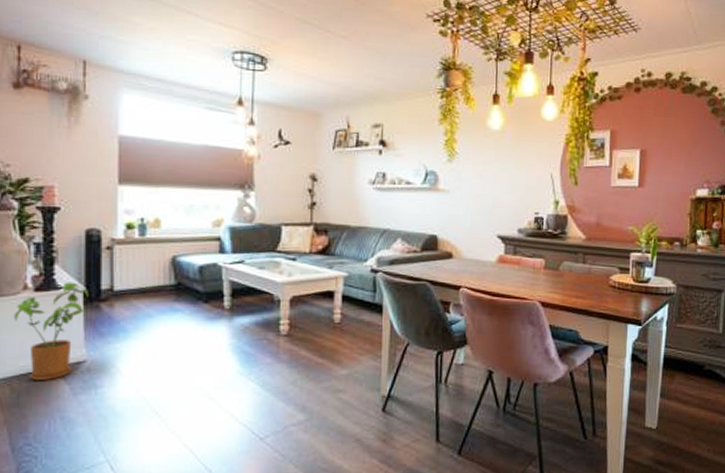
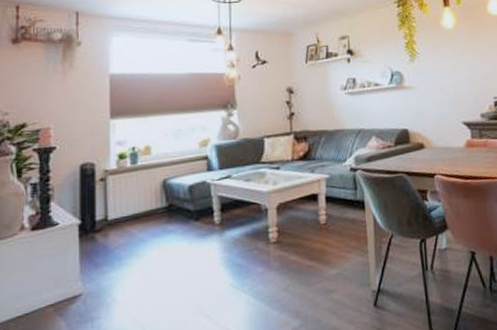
house plant: present [14,282,88,381] -> none [11,216,83,322]

